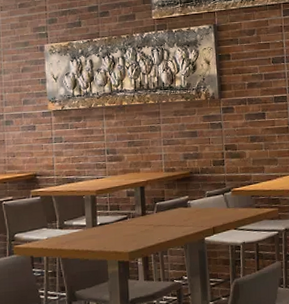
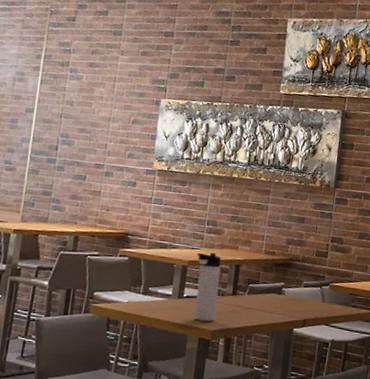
thermos bottle: none [103,178,130,245] -> present [194,252,221,322]

